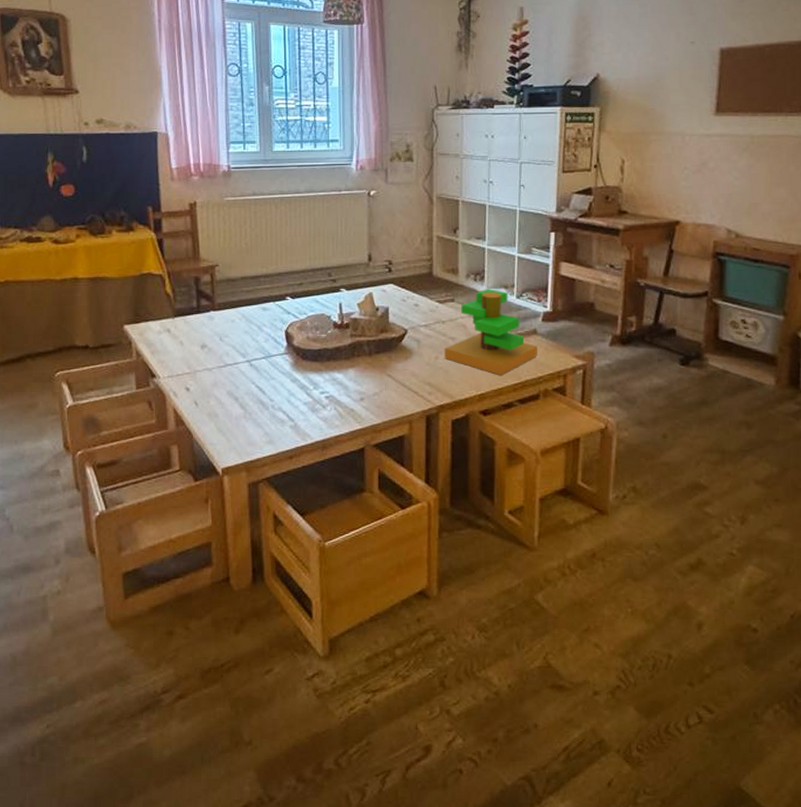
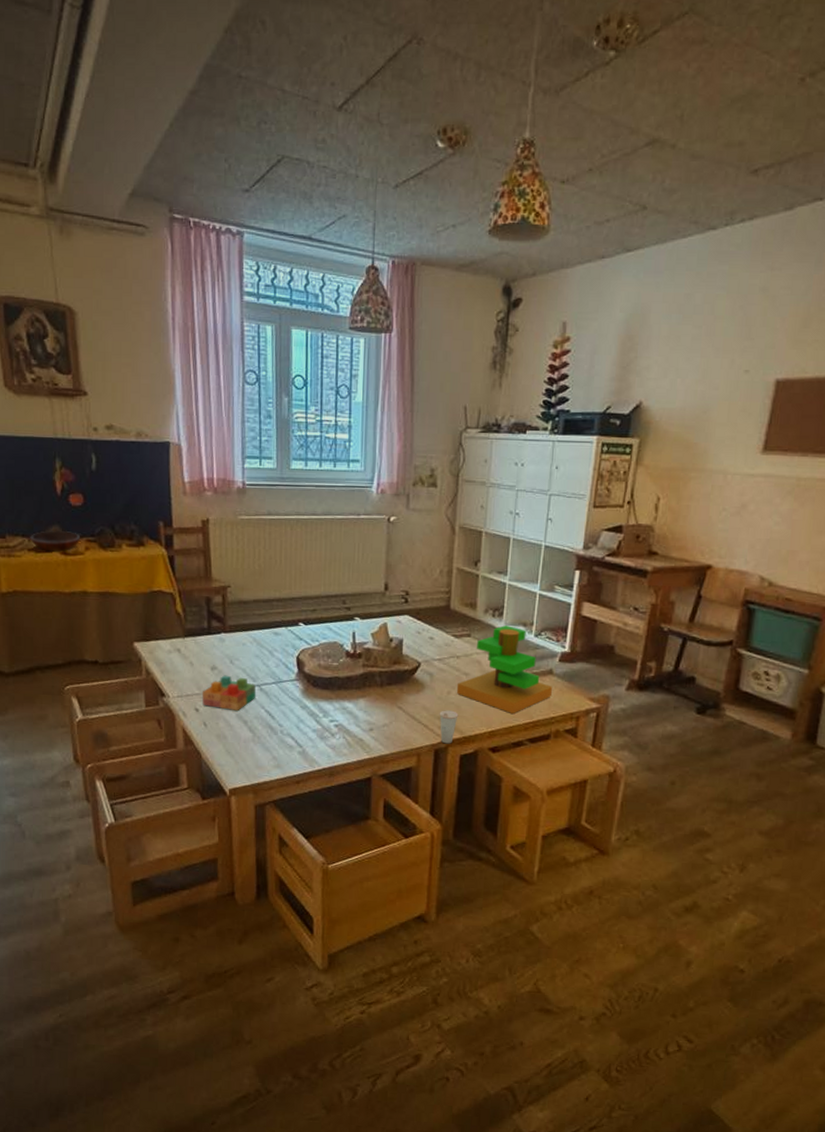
wooden bowl: none [22,221,72,241] -> present [30,531,81,552]
toy blocks: none [192,352,247,389] -> present [202,675,257,712]
cup: none [428,375,448,410] -> present [439,710,459,744]

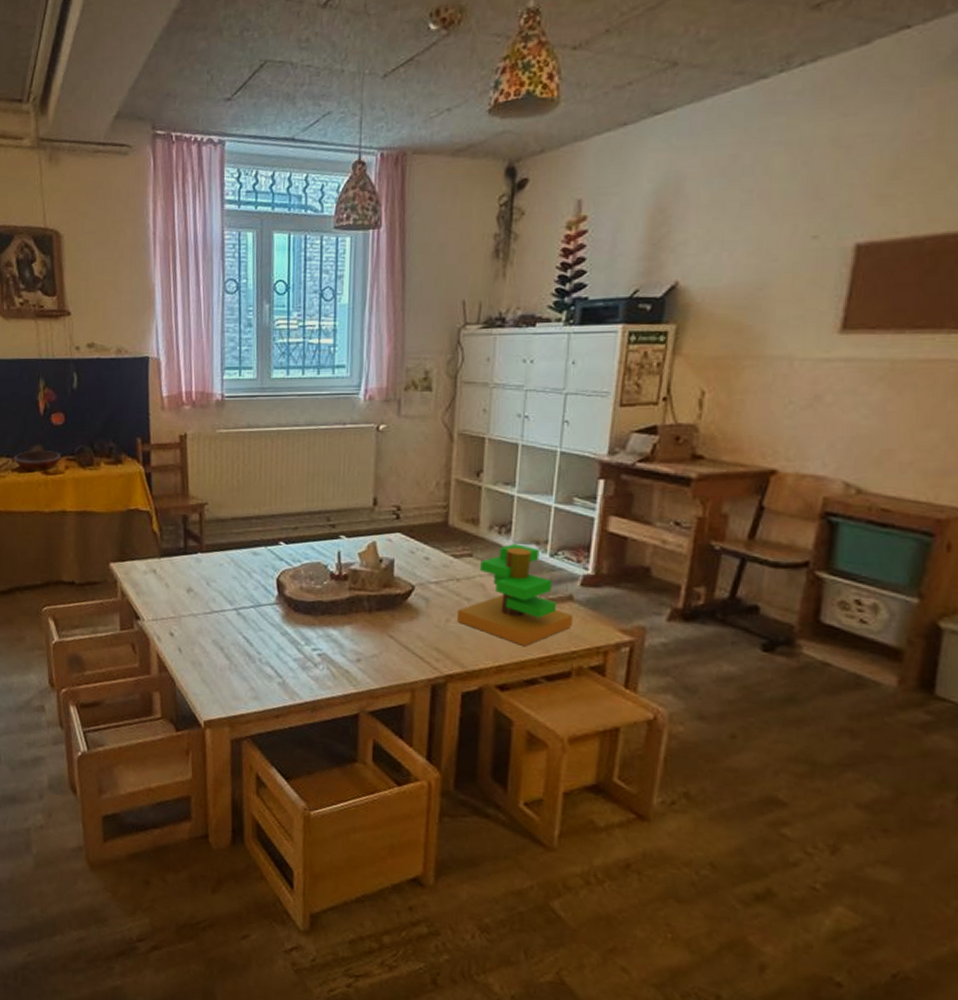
toy blocks: present [202,675,257,712] -> none [177,597,234,637]
cup: present [439,710,459,744] -> none [436,640,459,679]

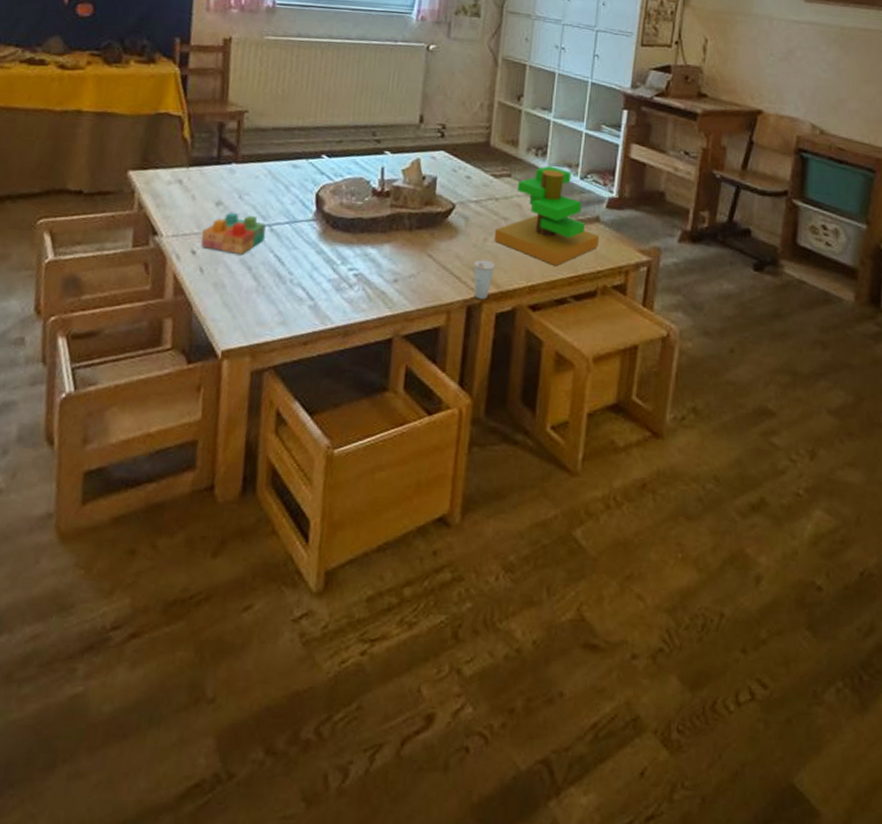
wooden bowl: present [14,451,61,472] -> none [24,41,84,65]
toy blocks: none [177,597,234,637] -> present [201,212,266,256]
cup: none [436,640,459,679] -> present [473,259,496,300]

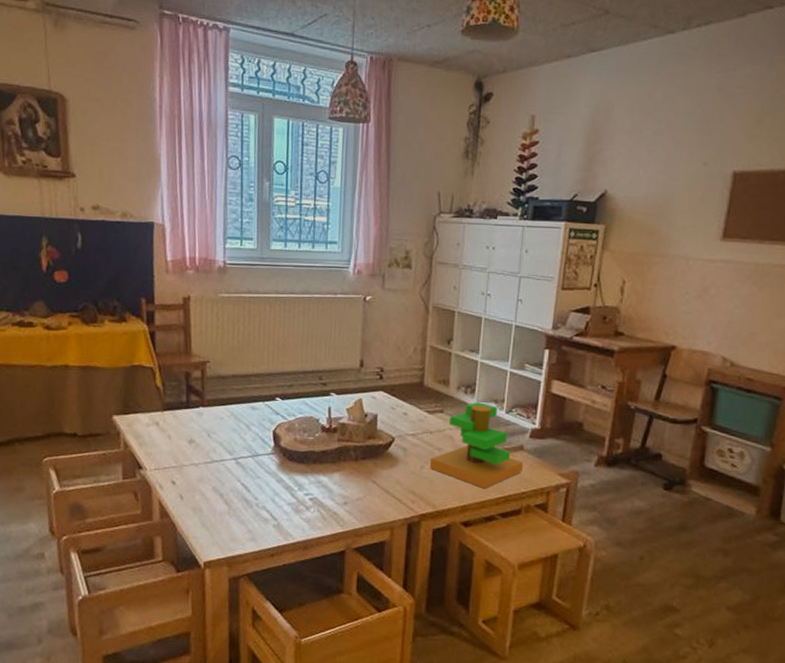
toy blocks: present [201,212,266,256] -> none [179,448,233,485]
cup: present [473,259,496,300] -> none [412,484,432,518]

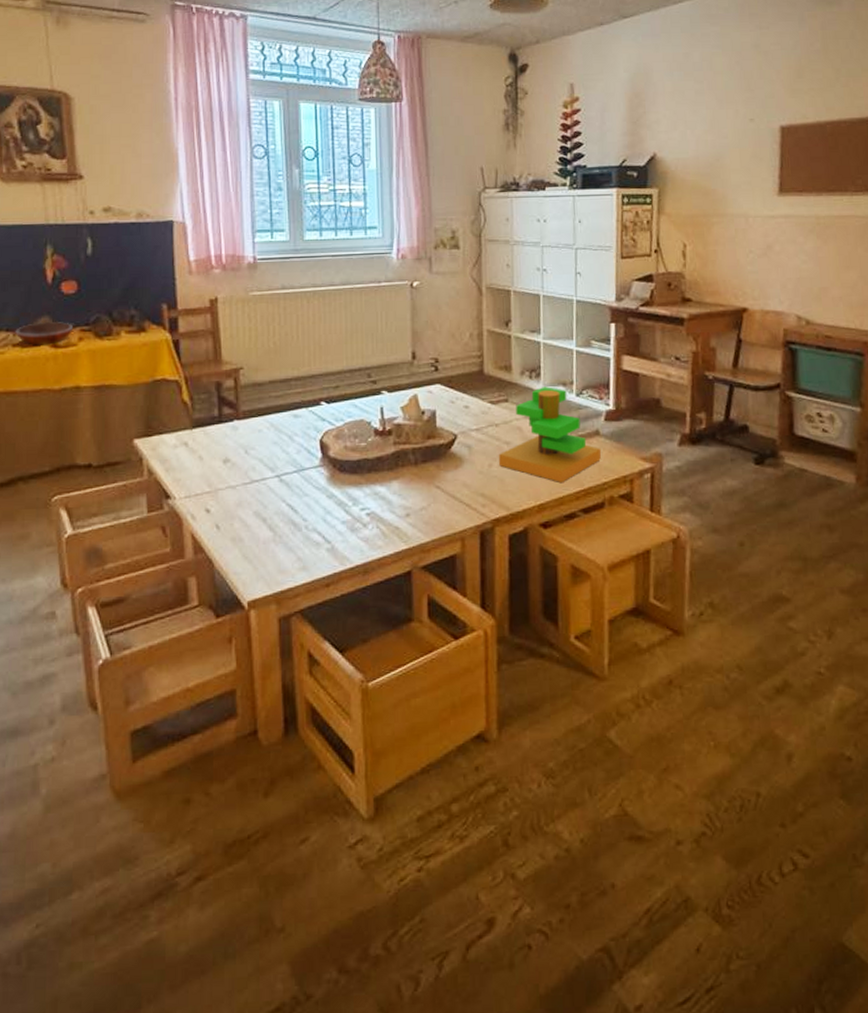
wooden bowl: none [14,306,64,327] -> present [15,322,74,345]

